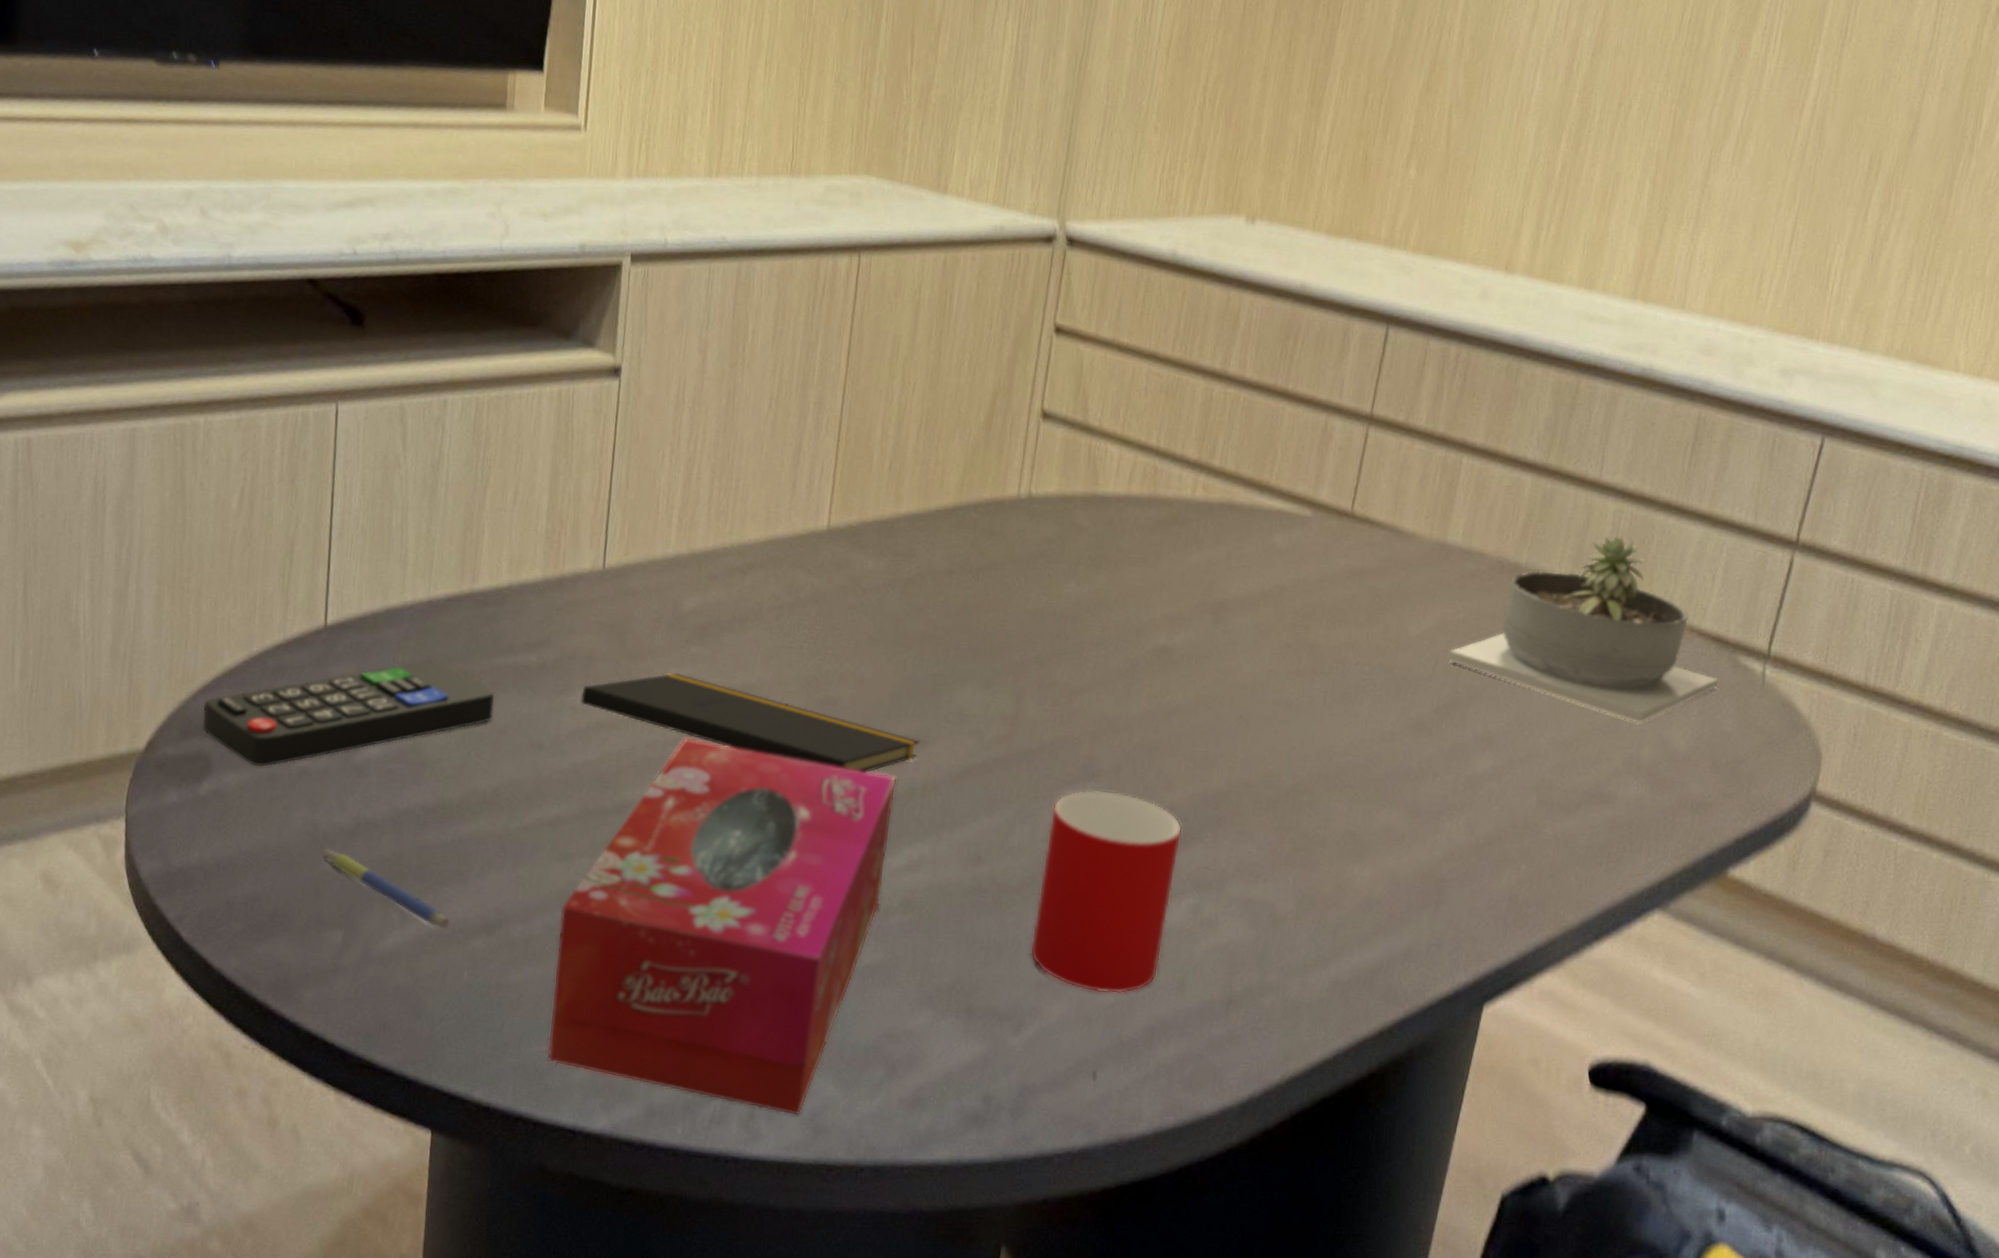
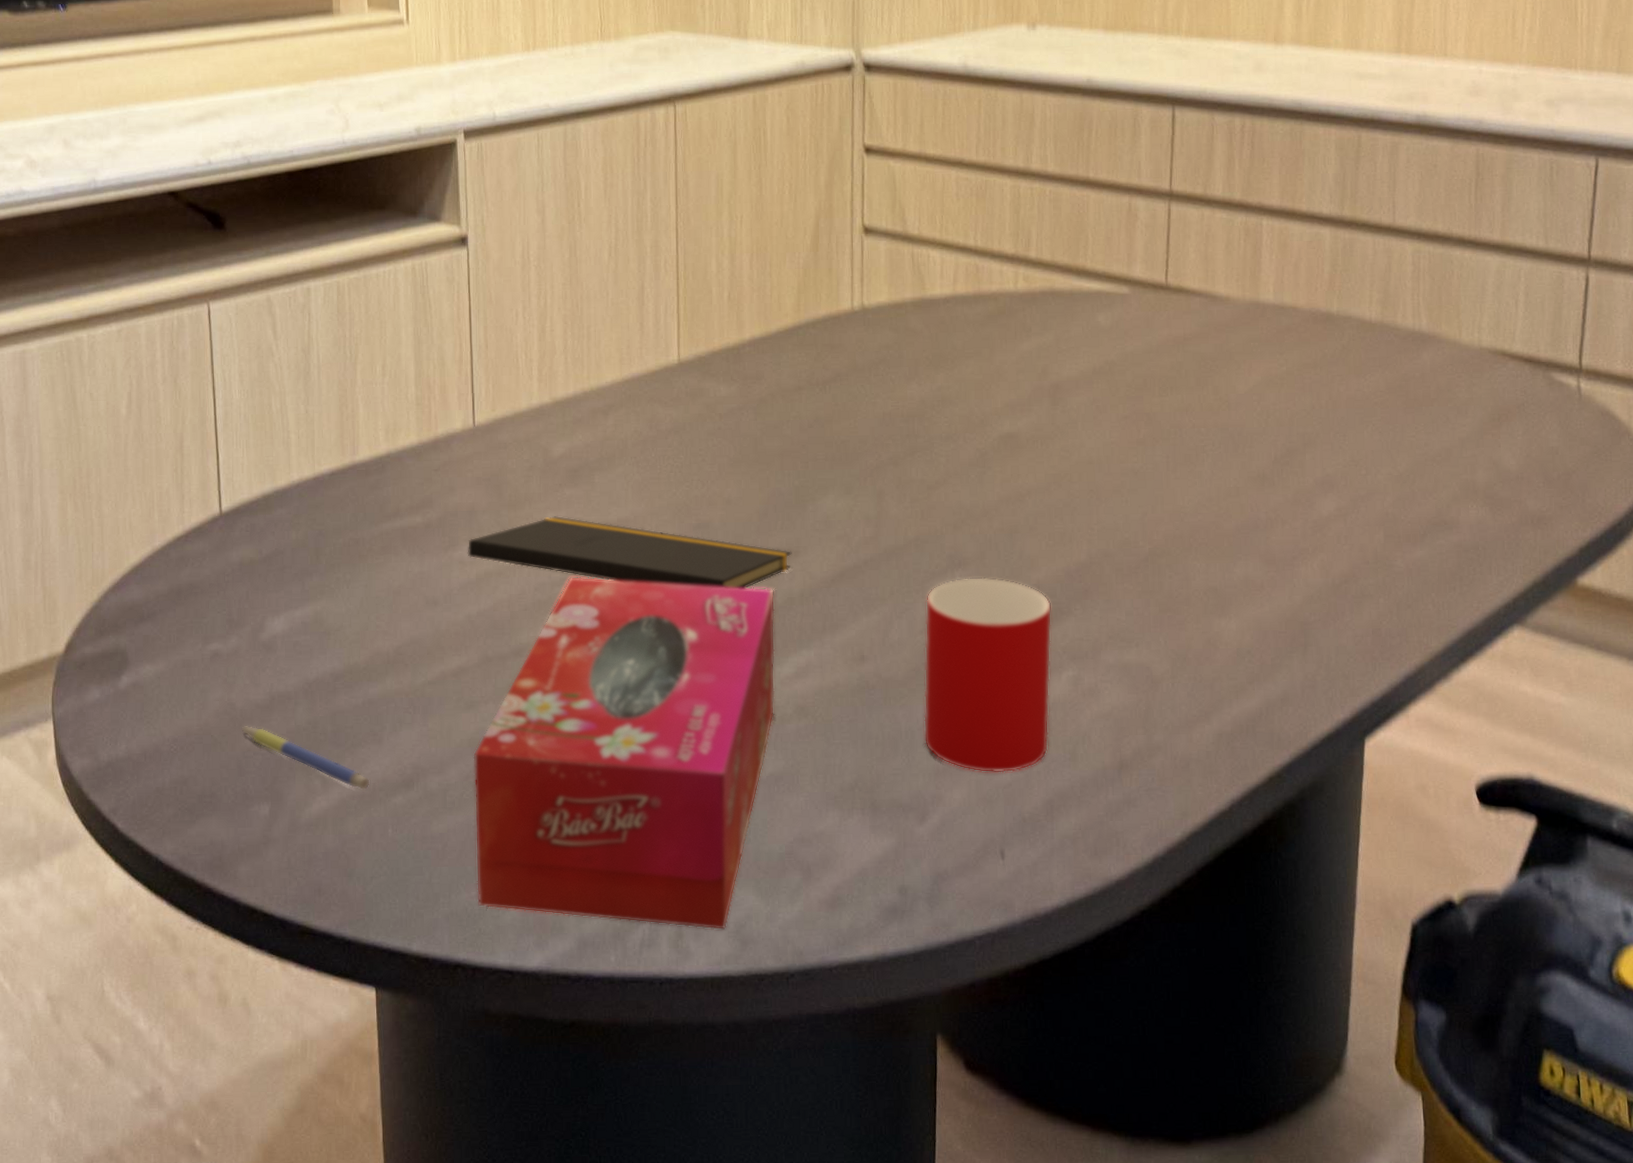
remote control: present [202,660,495,767] -> none [115,533,387,655]
succulent planter: present [1446,535,1718,724] -> none [1277,274,1537,450]

